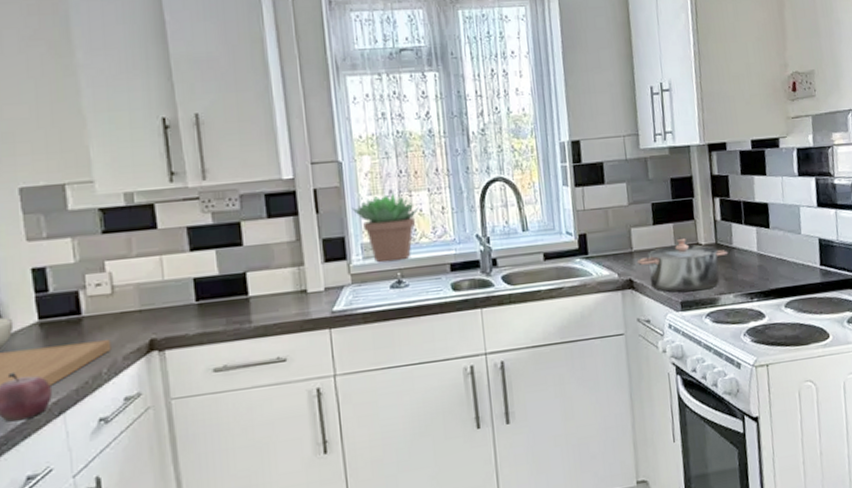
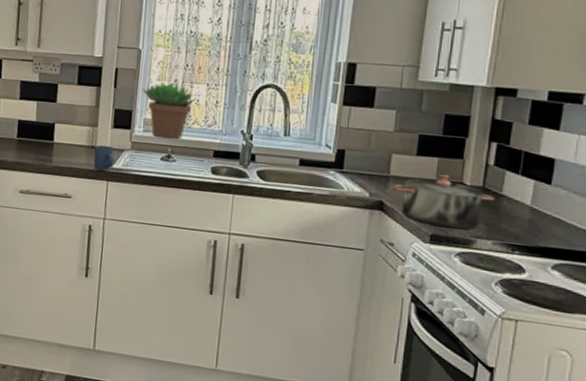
mug: none [305,285,334,319] -> present [93,145,115,171]

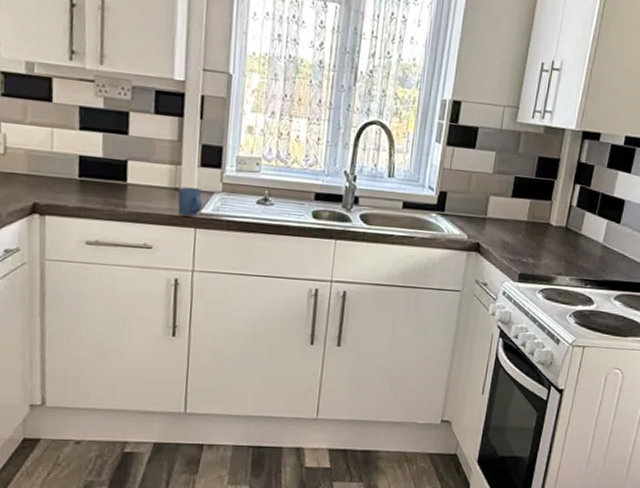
succulent plant: present [142,82,197,139] -> none [233,114,297,180]
cooking pot: present [391,173,496,230] -> none [487,214,576,268]

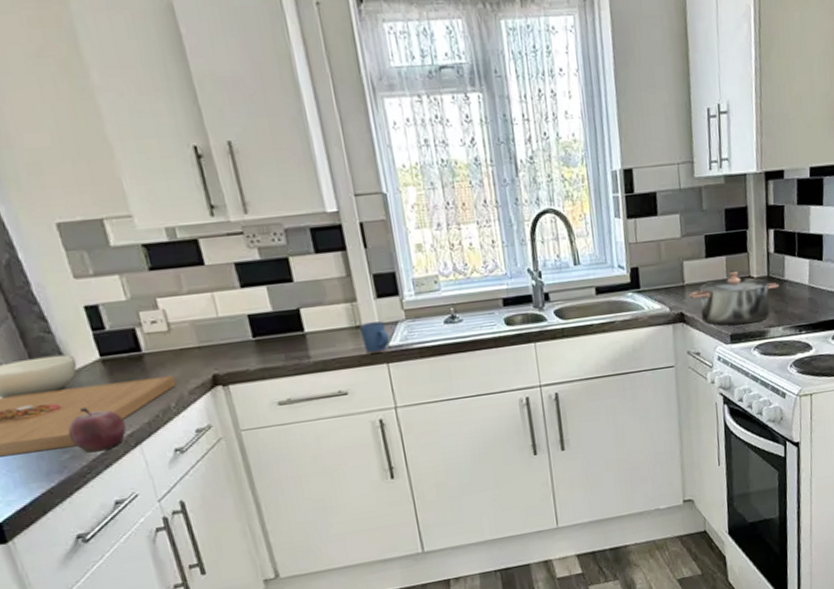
cooking pot: none [487,214,576,268] -> present [688,270,780,326]

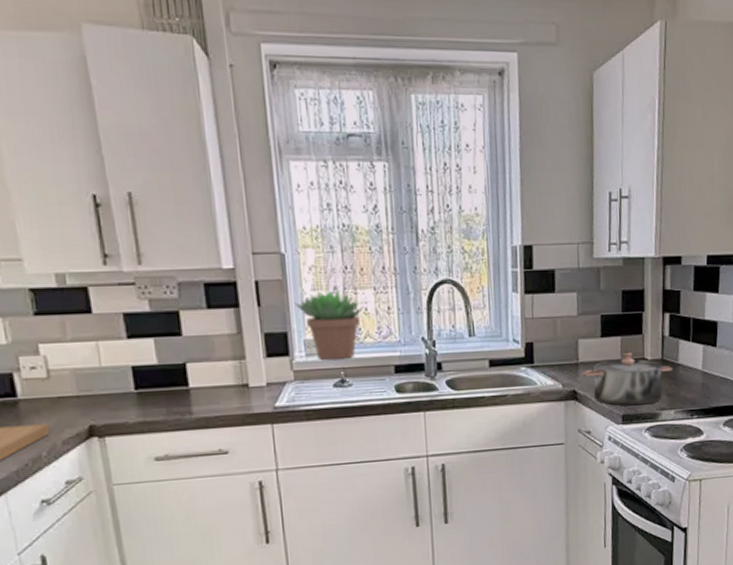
mug: present [360,321,390,354] -> none [247,381,276,413]
succulent plant: none [399,227,469,297] -> present [294,290,364,360]

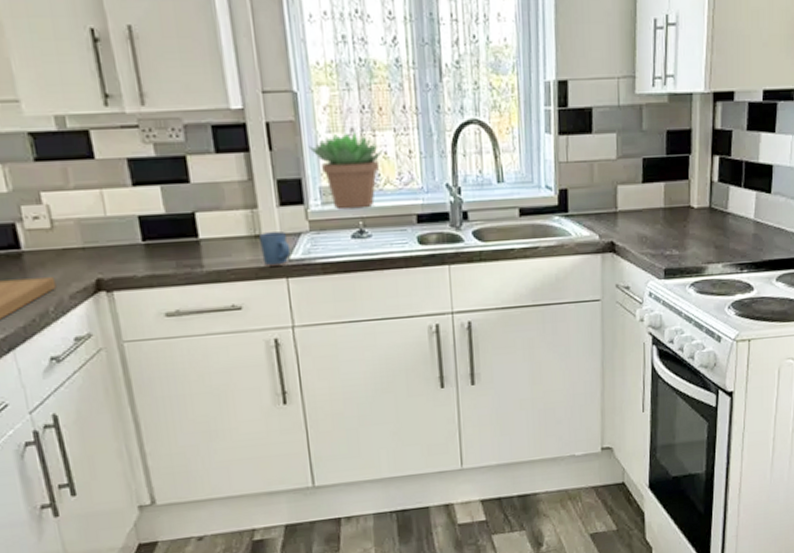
mug: none [247,381,276,413] -> present [260,231,291,266]
cooking pot: present [582,351,673,406] -> none [621,199,722,259]

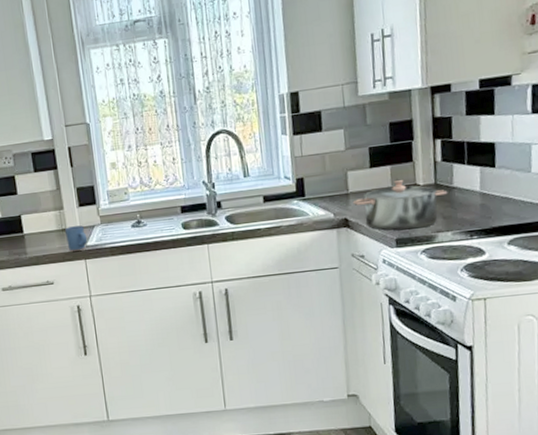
succulent plant: present [308,132,384,209] -> none [98,148,154,206]
cooking pot: none [621,199,722,259] -> present [352,179,448,231]

